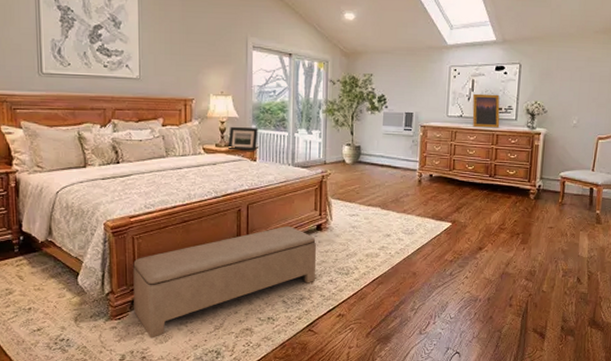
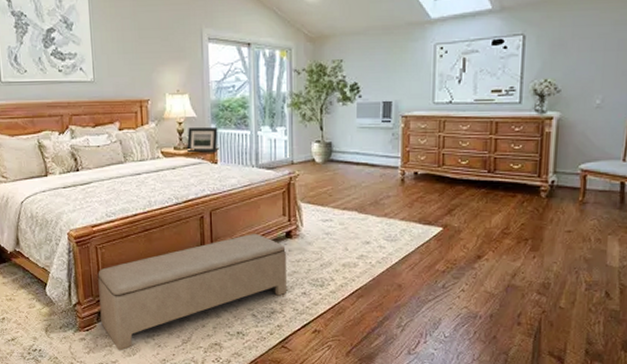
picture frame: present [472,93,500,128] -> none [464,73,500,115]

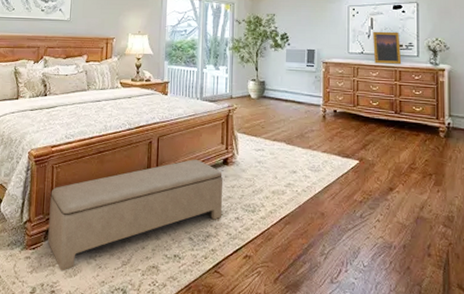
picture frame: present [187,128,218,153] -> none [143,63,170,85]
picture frame: none [464,73,500,115] -> present [372,31,402,65]

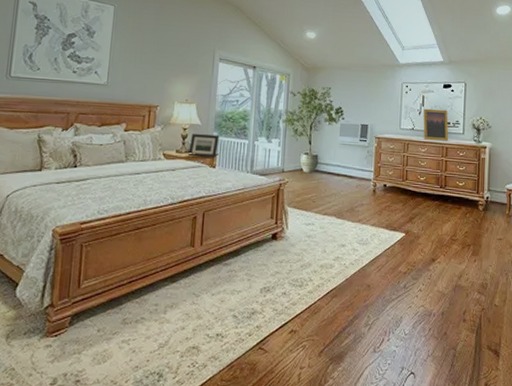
bench: present [48,160,223,271] -> none [73,235,271,358]
picture frame: none [143,63,170,85] -> present [188,134,220,158]

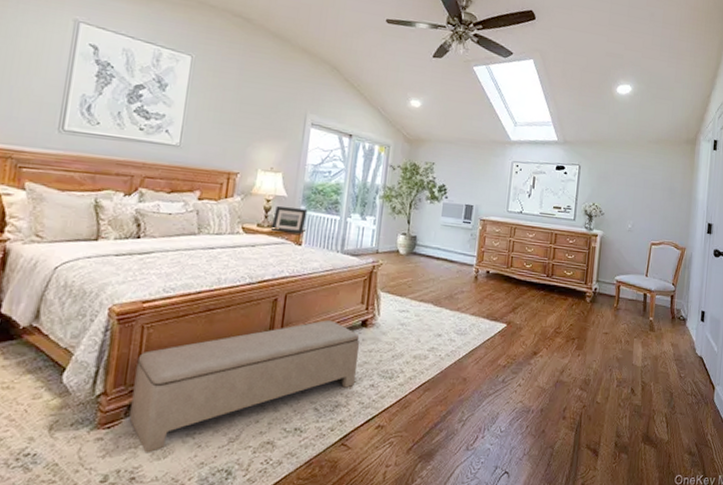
bench: none [73,235,271,358] -> present [129,320,360,454]
picture frame: present [423,108,449,141] -> none [532,190,559,227]

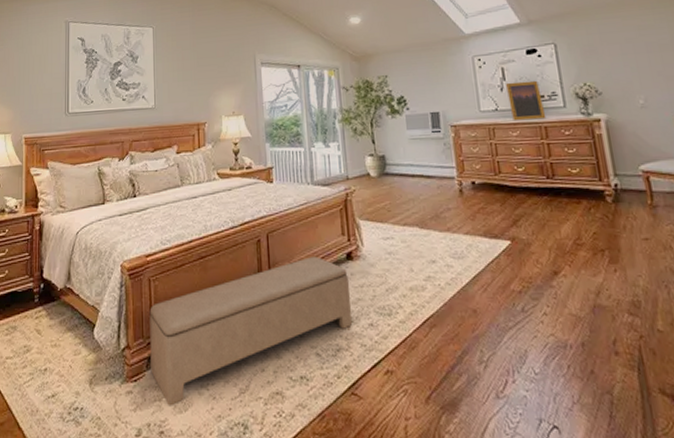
picture frame: present [271,206,308,234] -> none [242,146,273,173]
picture frame: none [532,190,559,227] -> present [505,80,546,121]

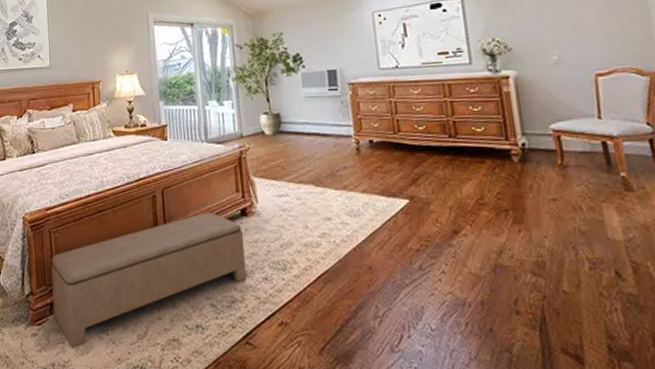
picture frame: present [505,80,546,121] -> none [406,36,450,79]

